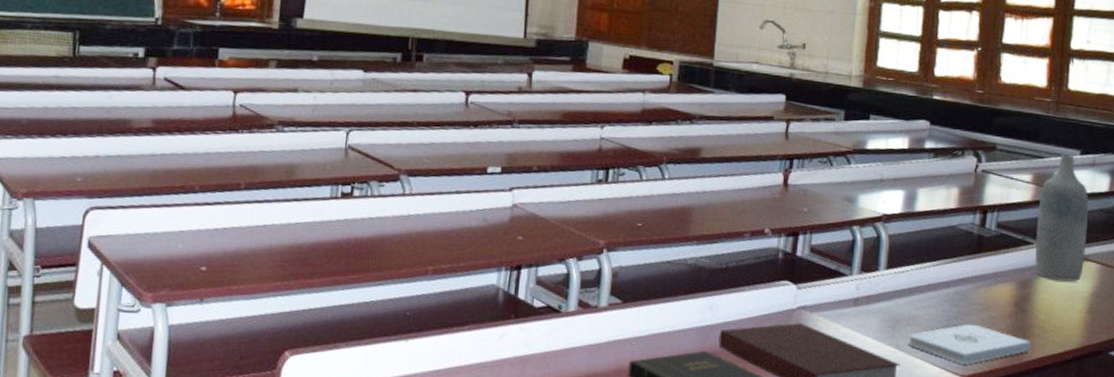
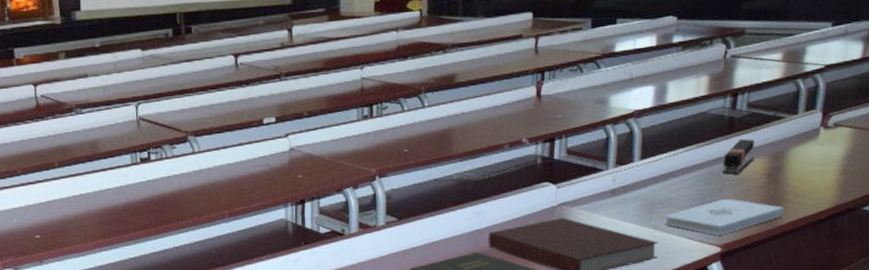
stapler: none [969,260,1003,299] -> present [722,138,755,174]
bottle: present [1035,154,1088,282] -> none [786,28,841,149]

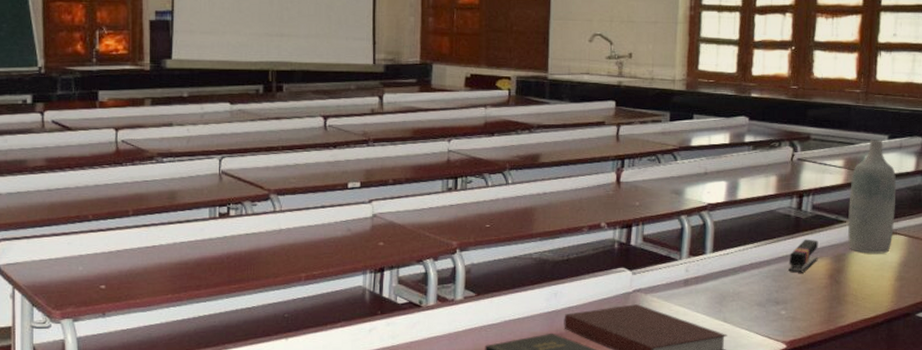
notepad: present [664,198,785,235] -> none [733,296,846,332]
bottle: none [786,28,841,149] -> present [847,140,896,254]

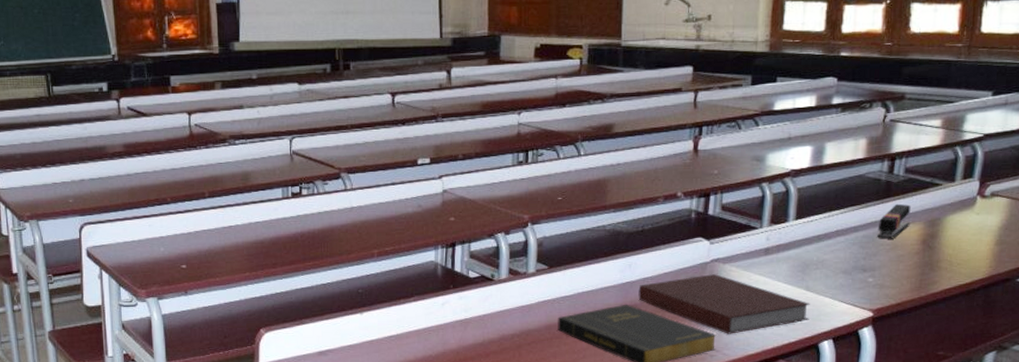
bottle: present [847,140,896,254] -> none [943,97,999,218]

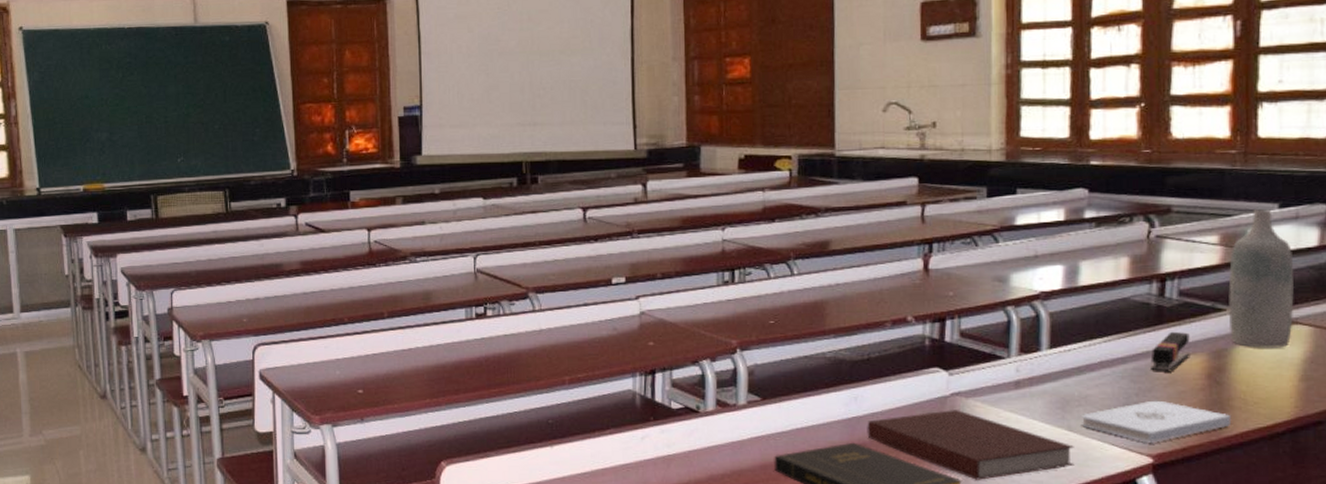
notepad: none [817,263,939,299] -> present [1081,400,1232,443]
bottle: none [943,97,999,218] -> present [1228,209,1295,348]

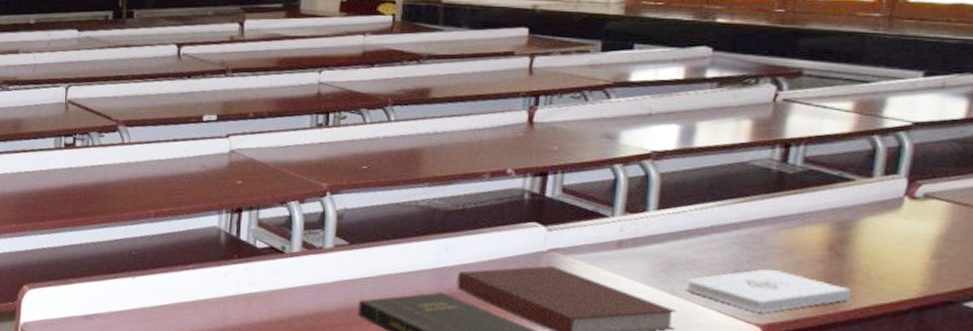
stapler: present [1150,331,1190,372] -> none [766,199,812,241]
bottle: present [1228,209,1295,348] -> none [857,77,935,223]

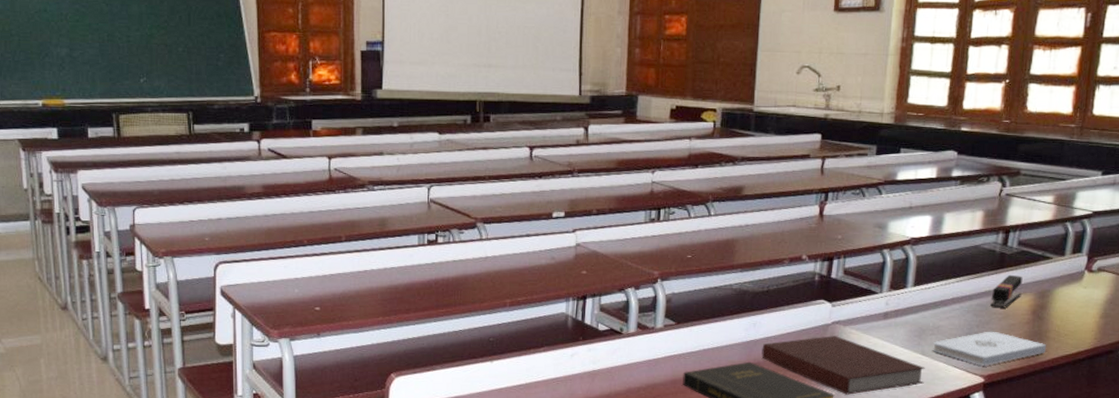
stapler: none [766,199,812,241] -> present [990,274,1023,308]

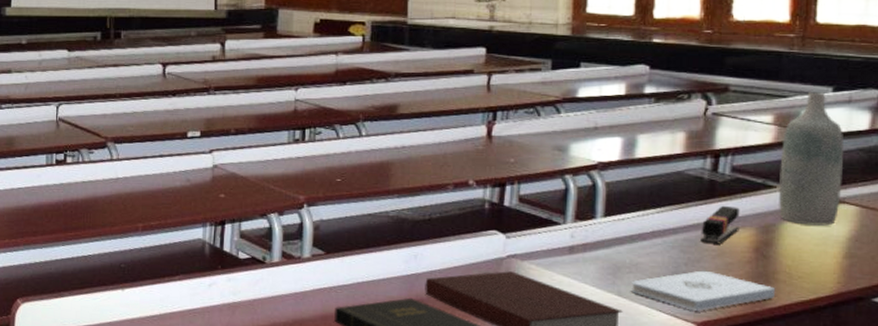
bottle: none [1053,175,1107,291] -> present [778,92,844,226]

